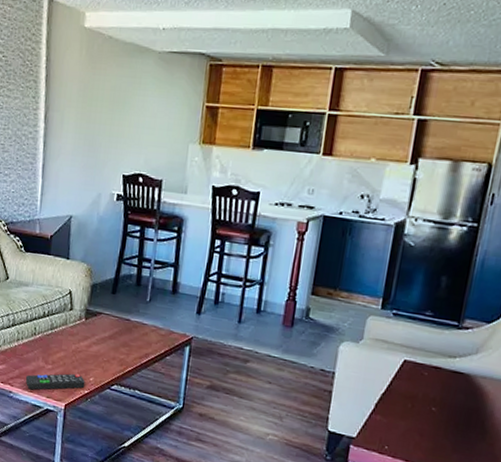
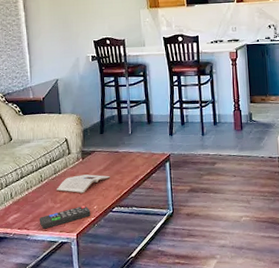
magazine: none [50,336,115,360] -> present [57,174,111,194]

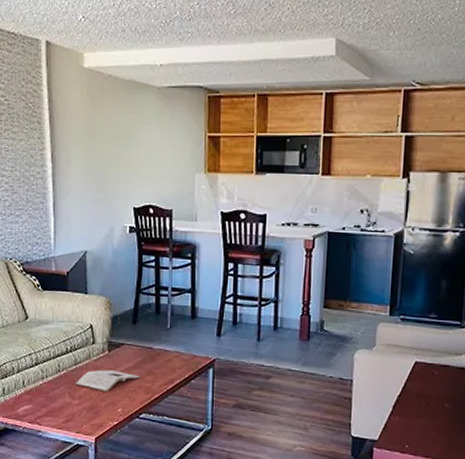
remote control: present [39,205,91,229] -> none [53,406,114,427]

